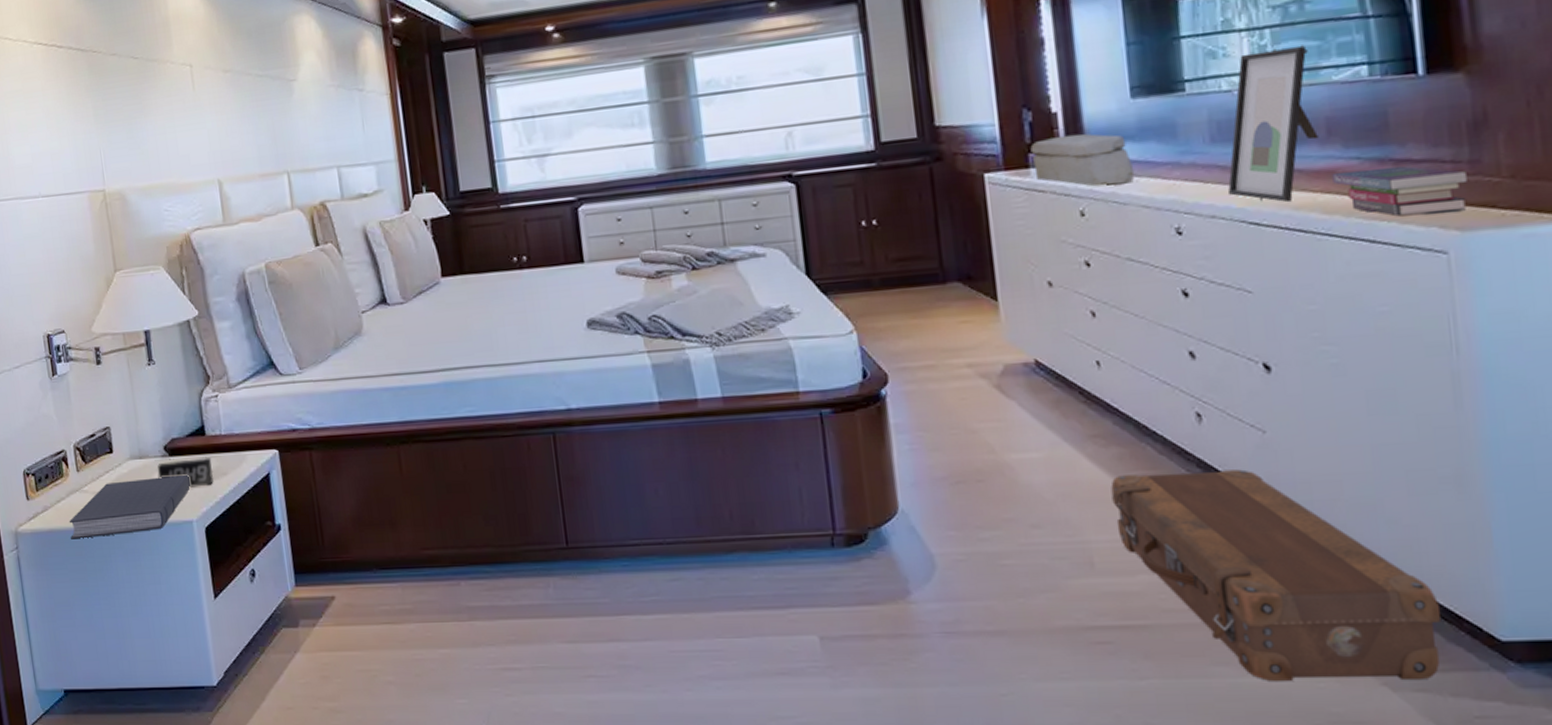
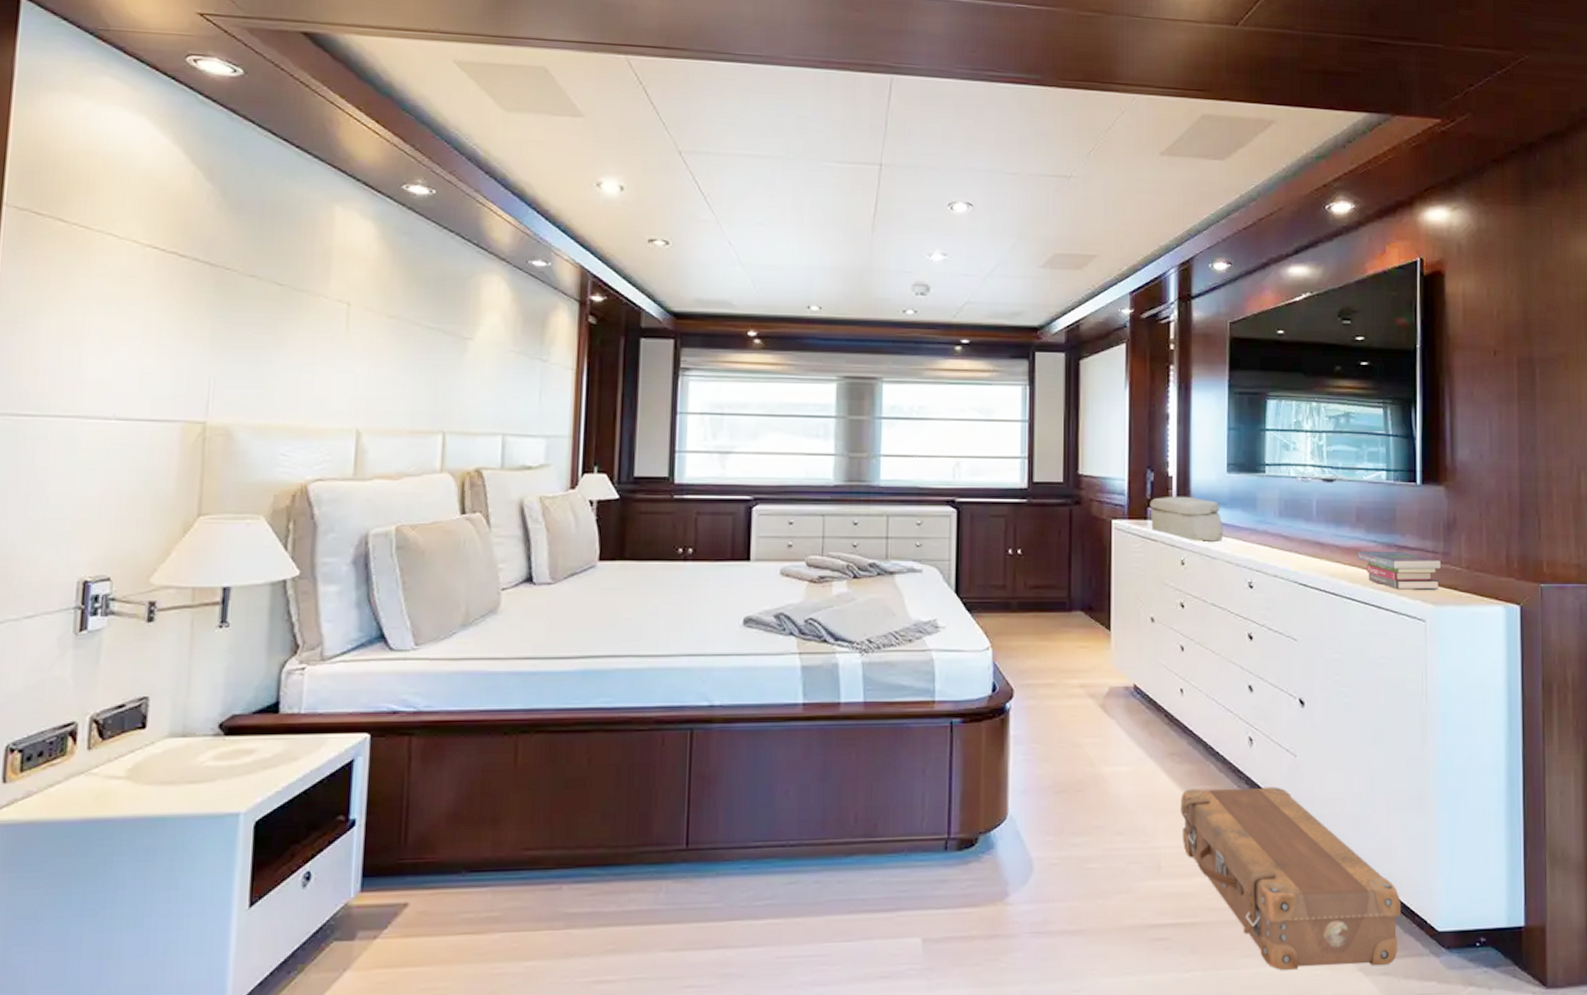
book: present [69,474,191,539] -> none [58,758,246,834]
alarm clock: present [157,456,213,488] -> none [203,738,281,774]
picture frame: present [1227,45,1319,203] -> none [1287,449,1351,571]

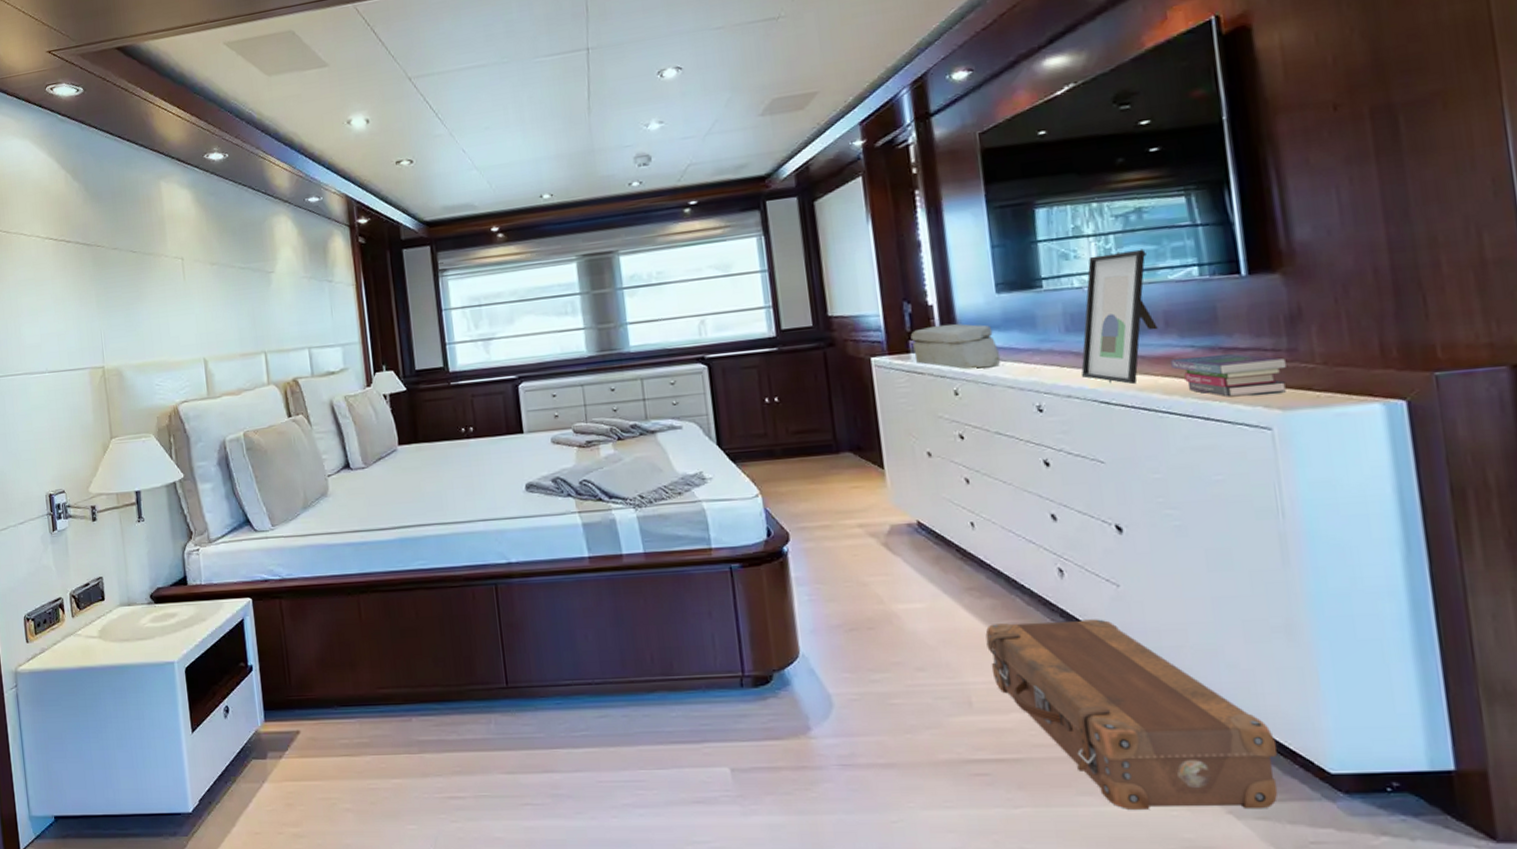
picture frame: none [1287,449,1351,571] -> present [1081,249,1158,385]

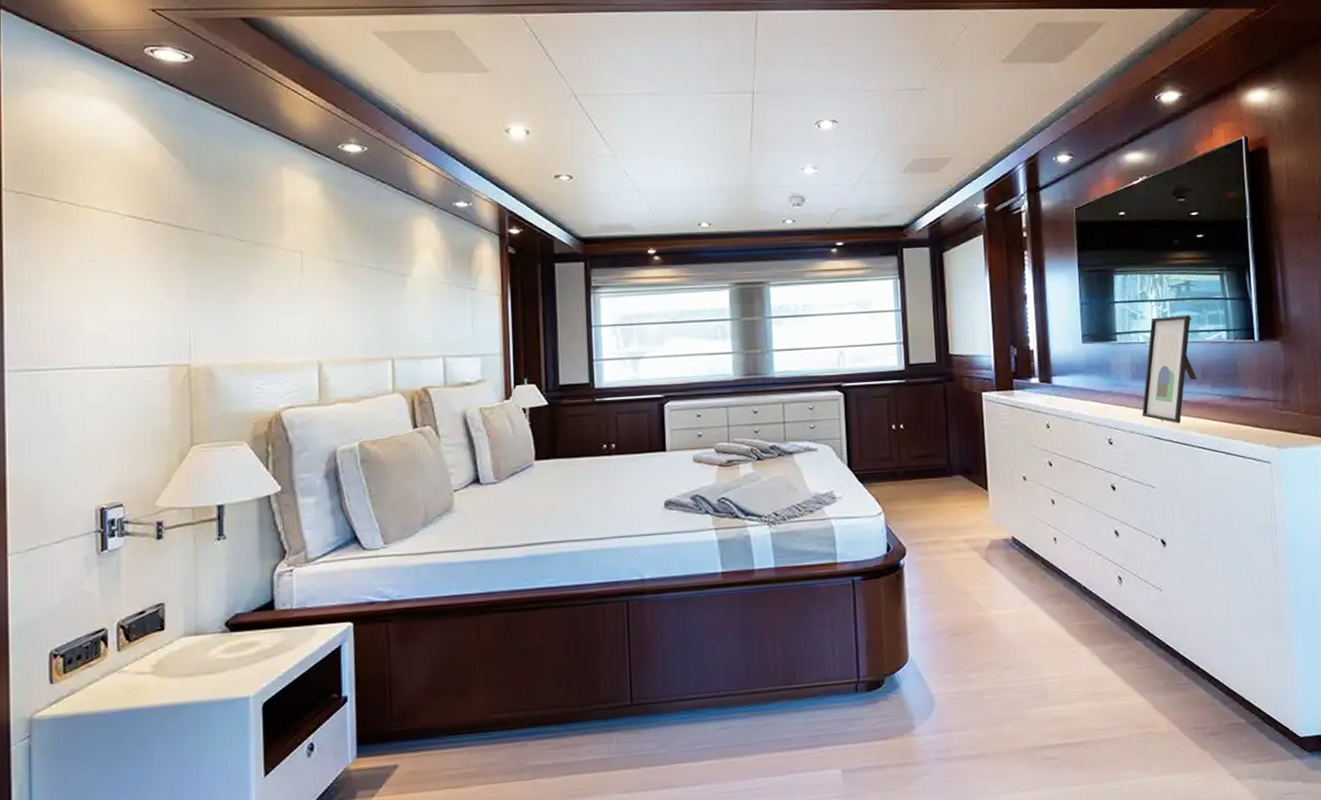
decorative box: present [910,323,1001,370] -> none [1014,366,1083,407]
suitcase: present [985,619,1278,809] -> none [1061,618,1265,779]
books: present [1170,353,1288,398] -> none [1205,401,1282,437]

